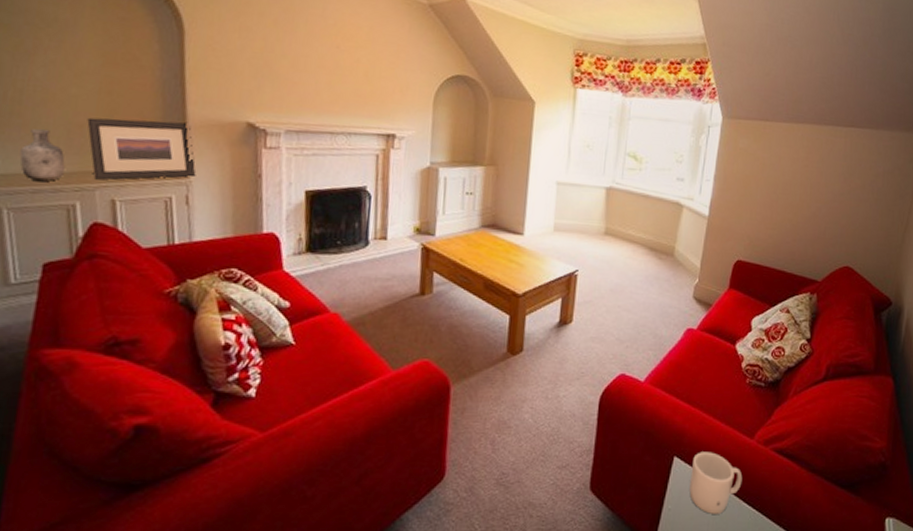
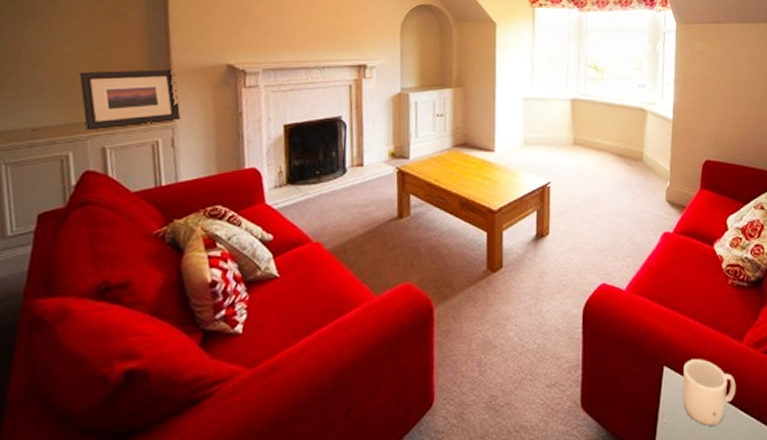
vase: present [20,129,65,182] -> none [17,87,59,136]

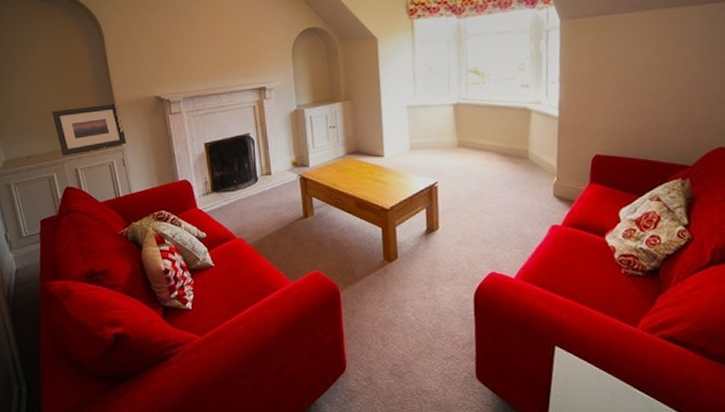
mug: present [682,359,737,426] -> none [574,341,631,400]

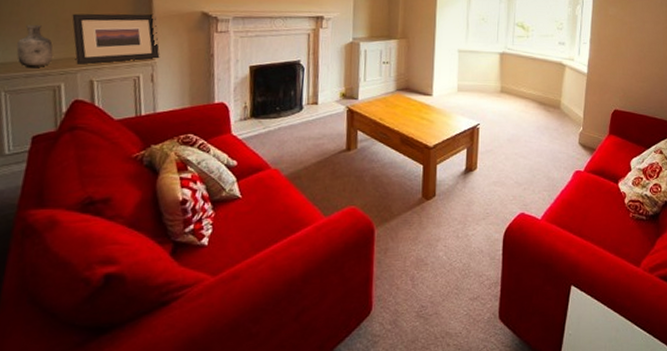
vase: none [15,124,43,162] -> present [16,25,53,68]

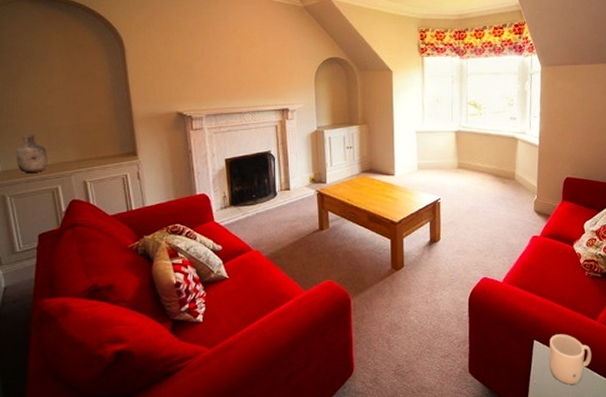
picture frame: present [72,13,160,64] -> none [61,118,143,168]
mug: none [587,280,633,337] -> present [549,334,592,385]

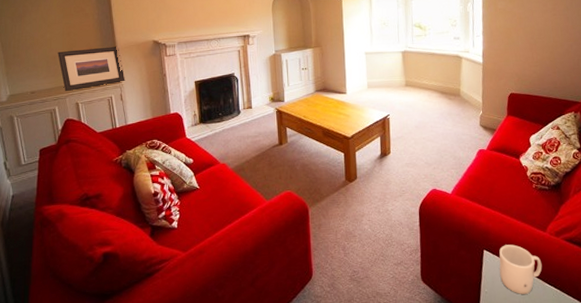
vase: present [15,135,48,174] -> none [21,63,47,97]
picture frame: none [61,118,143,168] -> present [57,47,125,91]

